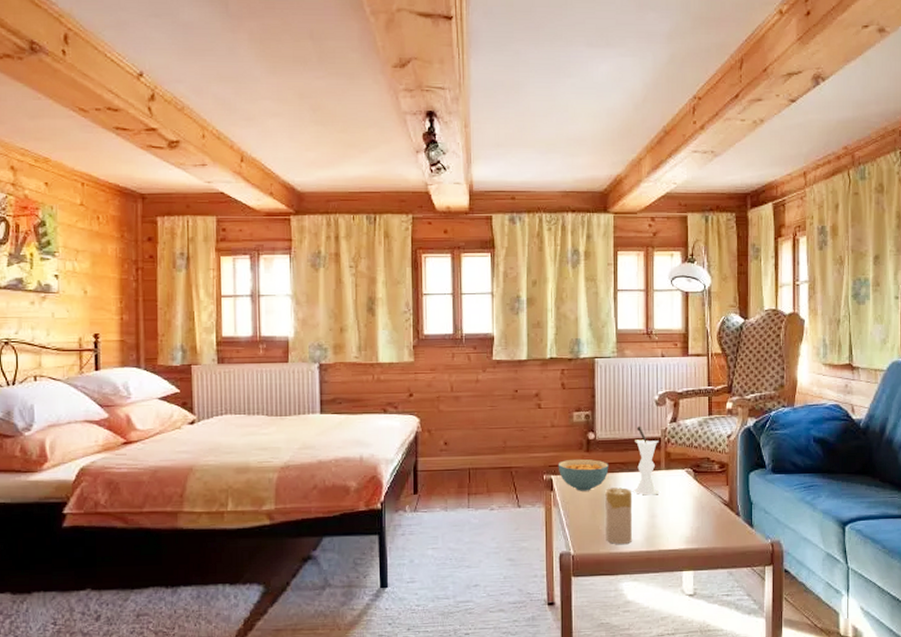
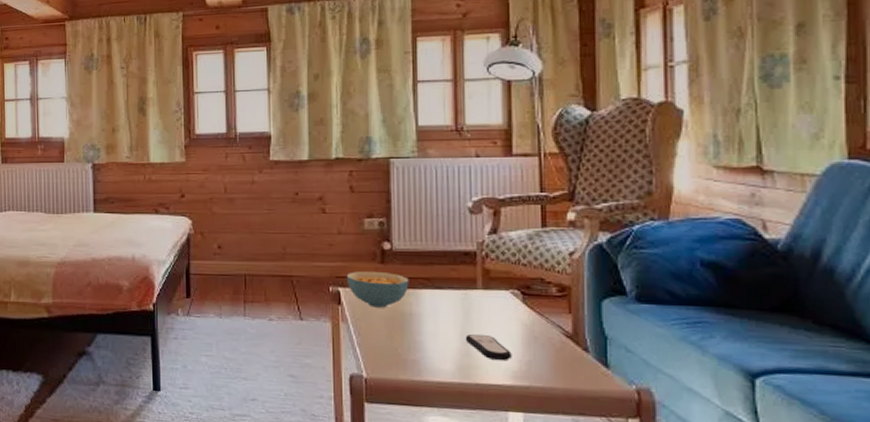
candle: present [605,487,632,544] -> none [405,306,440,372]
vase: present [634,426,660,496] -> none [442,236,476,319]
remote control: none [651,507,686,528] -> present [465,333,512,360]

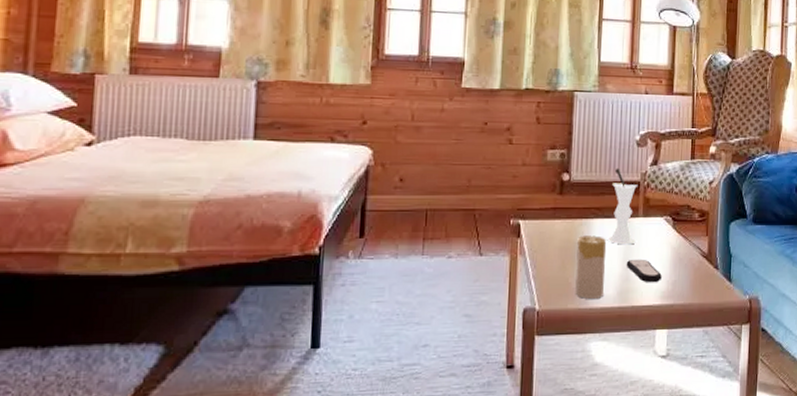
cereal bowl: present [346,270,409,308] -> none [527,202,583,239]
candle: none [405,306,440,372] -> present [575,235,606,299]
vase: none [442,236,476,319] -> present [608,168,638,245]

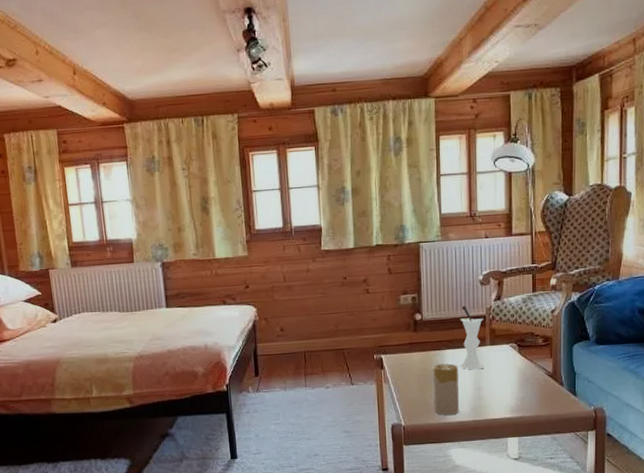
remote control: present [626,259,662,282] -> none [477,380,510,399]

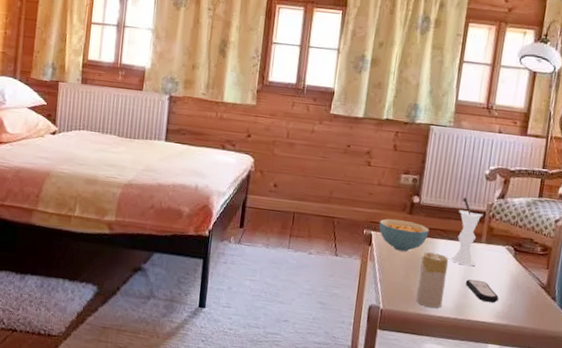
cereal bowl: none [387,338,436,368] -> present [379,219,430,252]
remote control: none [477,380,510,399] -> present [465,279,499,303]

